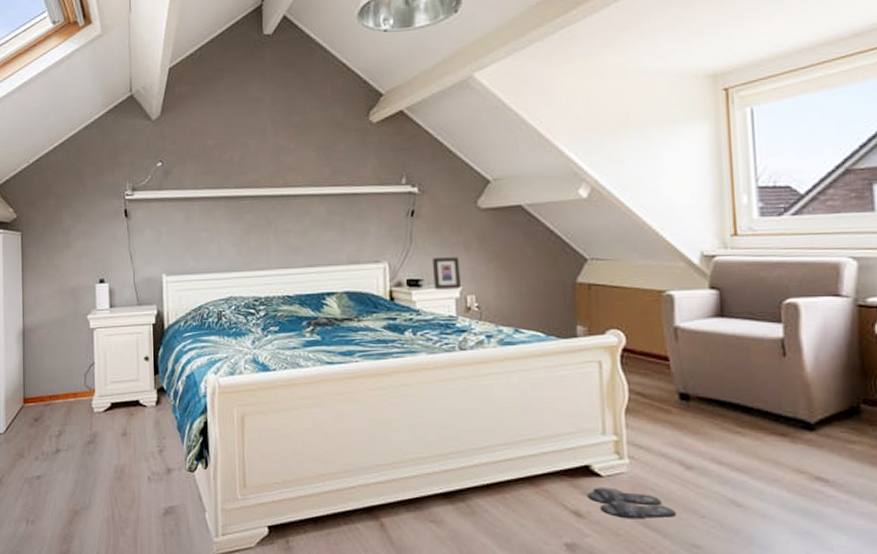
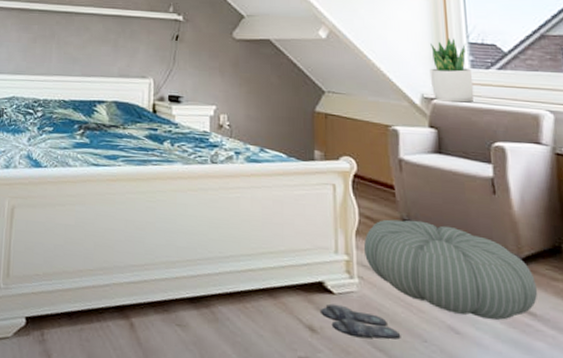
picture frame: present [433,257,461,290] -> none [192,78,215,108]
pouf: none [634,392,831,489] -> present [363,219,538,320]
planter: none [710,183,764,258] -> present [429,38,475,103]

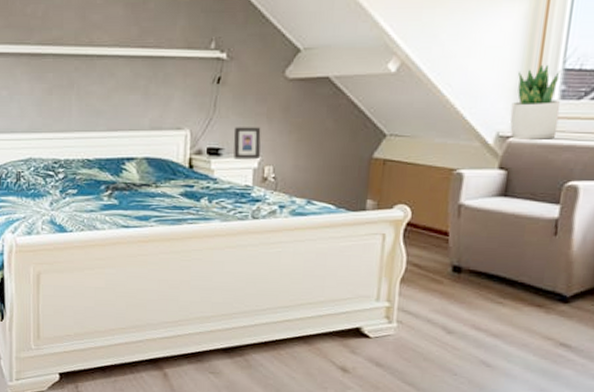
picture frame: none [192,78,215,108] -> present [234,127,261,160]
slippers: present [321,303,401,339] -> none [355,346,432,375]
pouf: present [363,219,538,320] -> none [406,265,579,353]

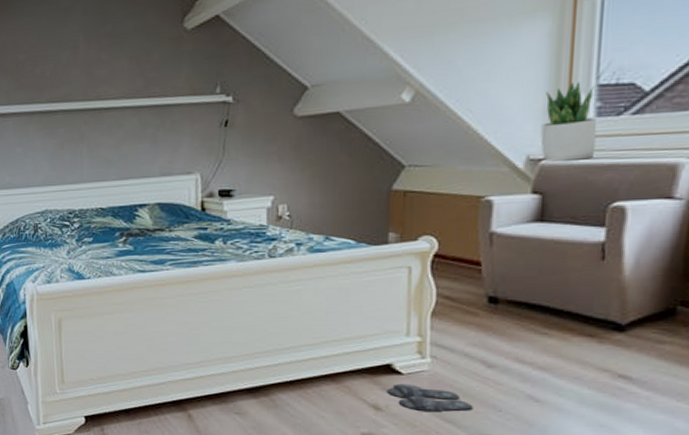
picture frame: present [234,127,261,160] -> none [246,166,273,200]
slippers: none [355,346,432,375] -> present [387,383,474,412]

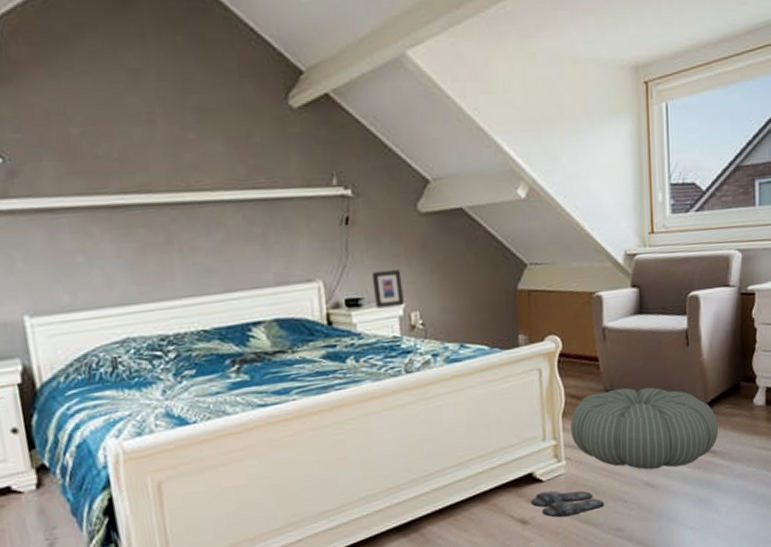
picture frame: none [246,166,273,200] -> present [372,270,404,309]
pouf: none [439,295,638,386] -> present [570,387,719,470]
planter: present [540,81,597,162] -> none [632,180,674,256]

